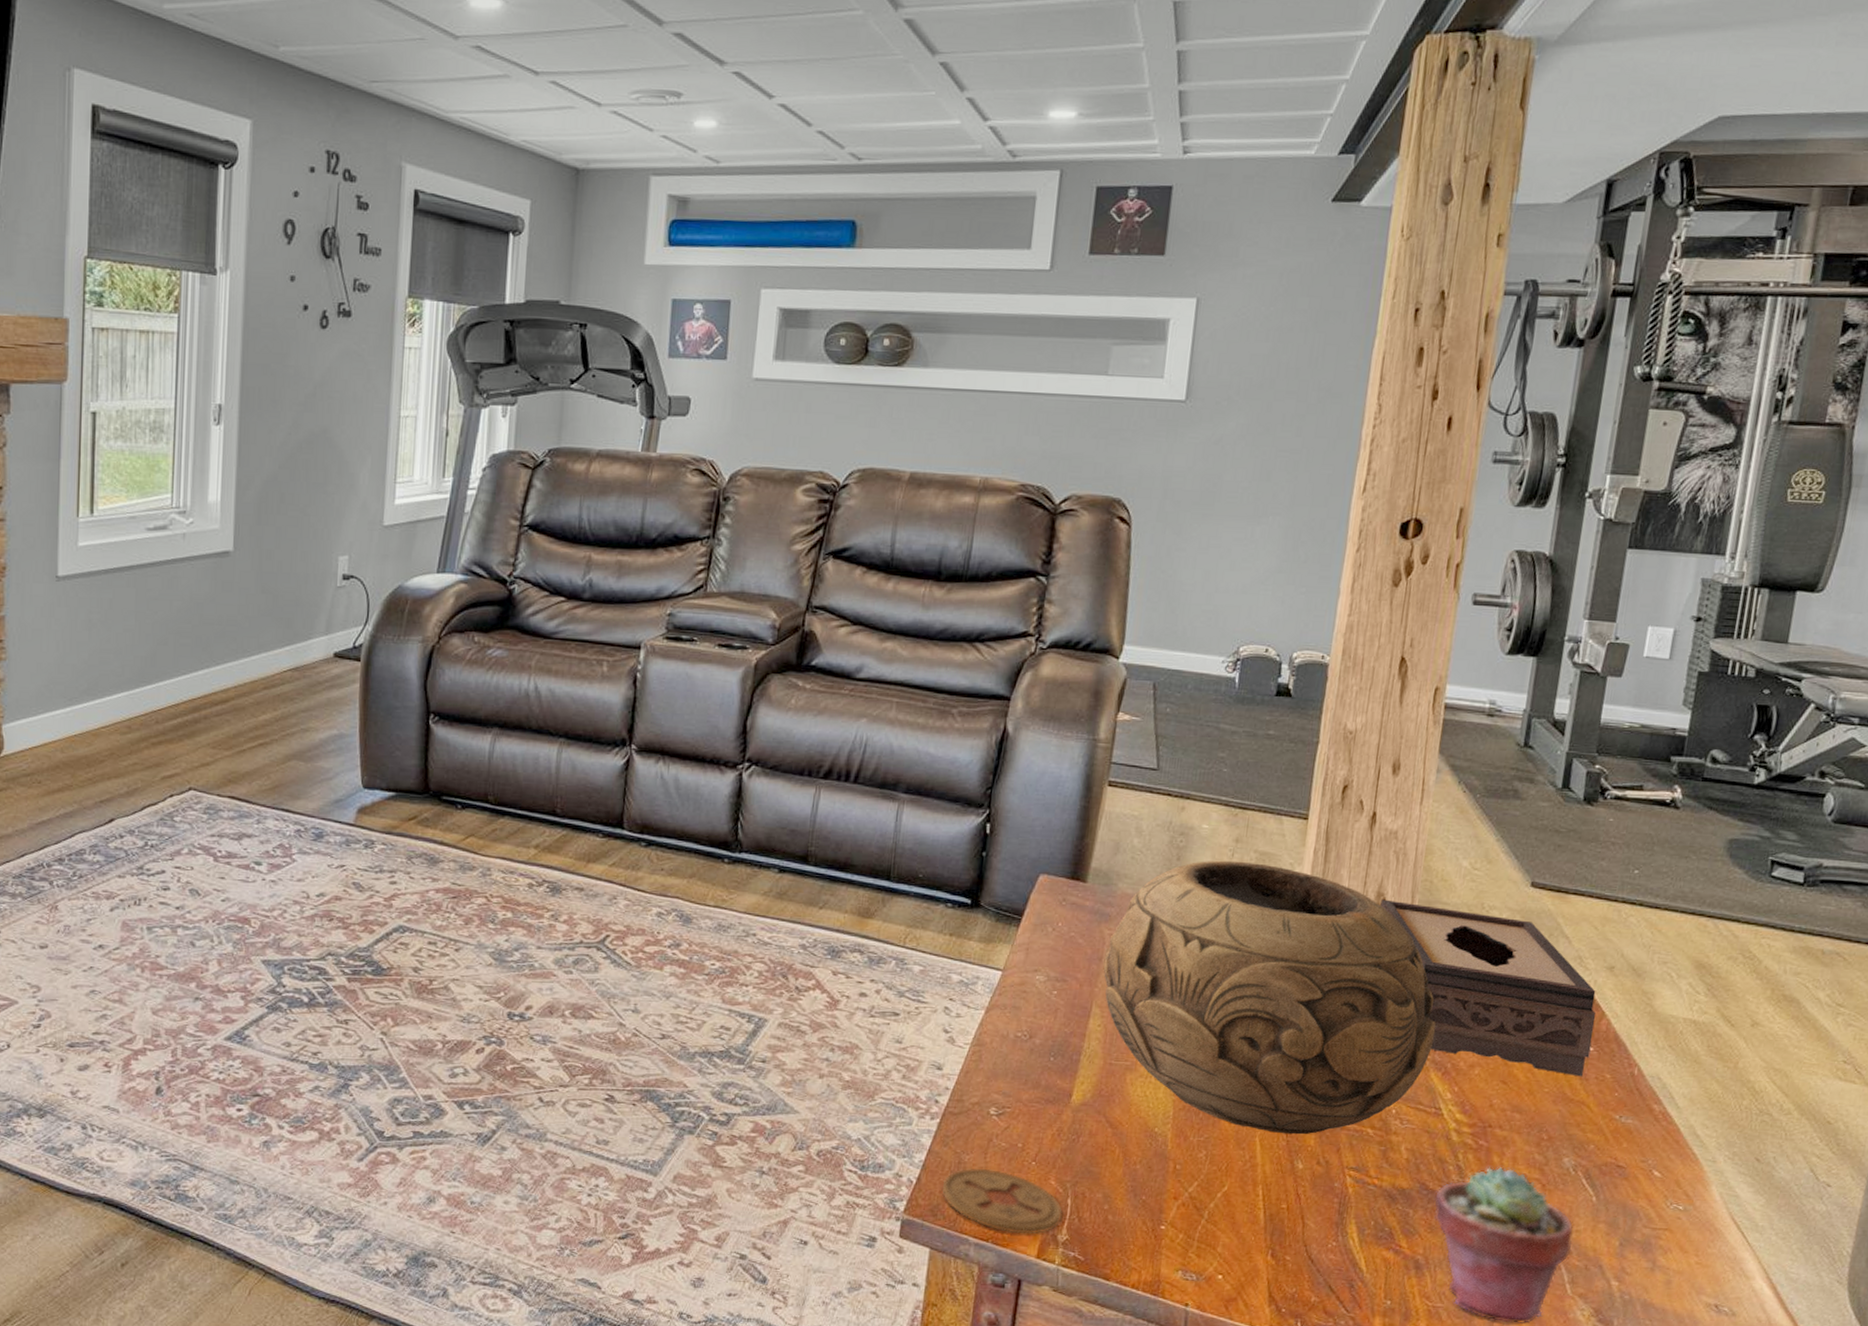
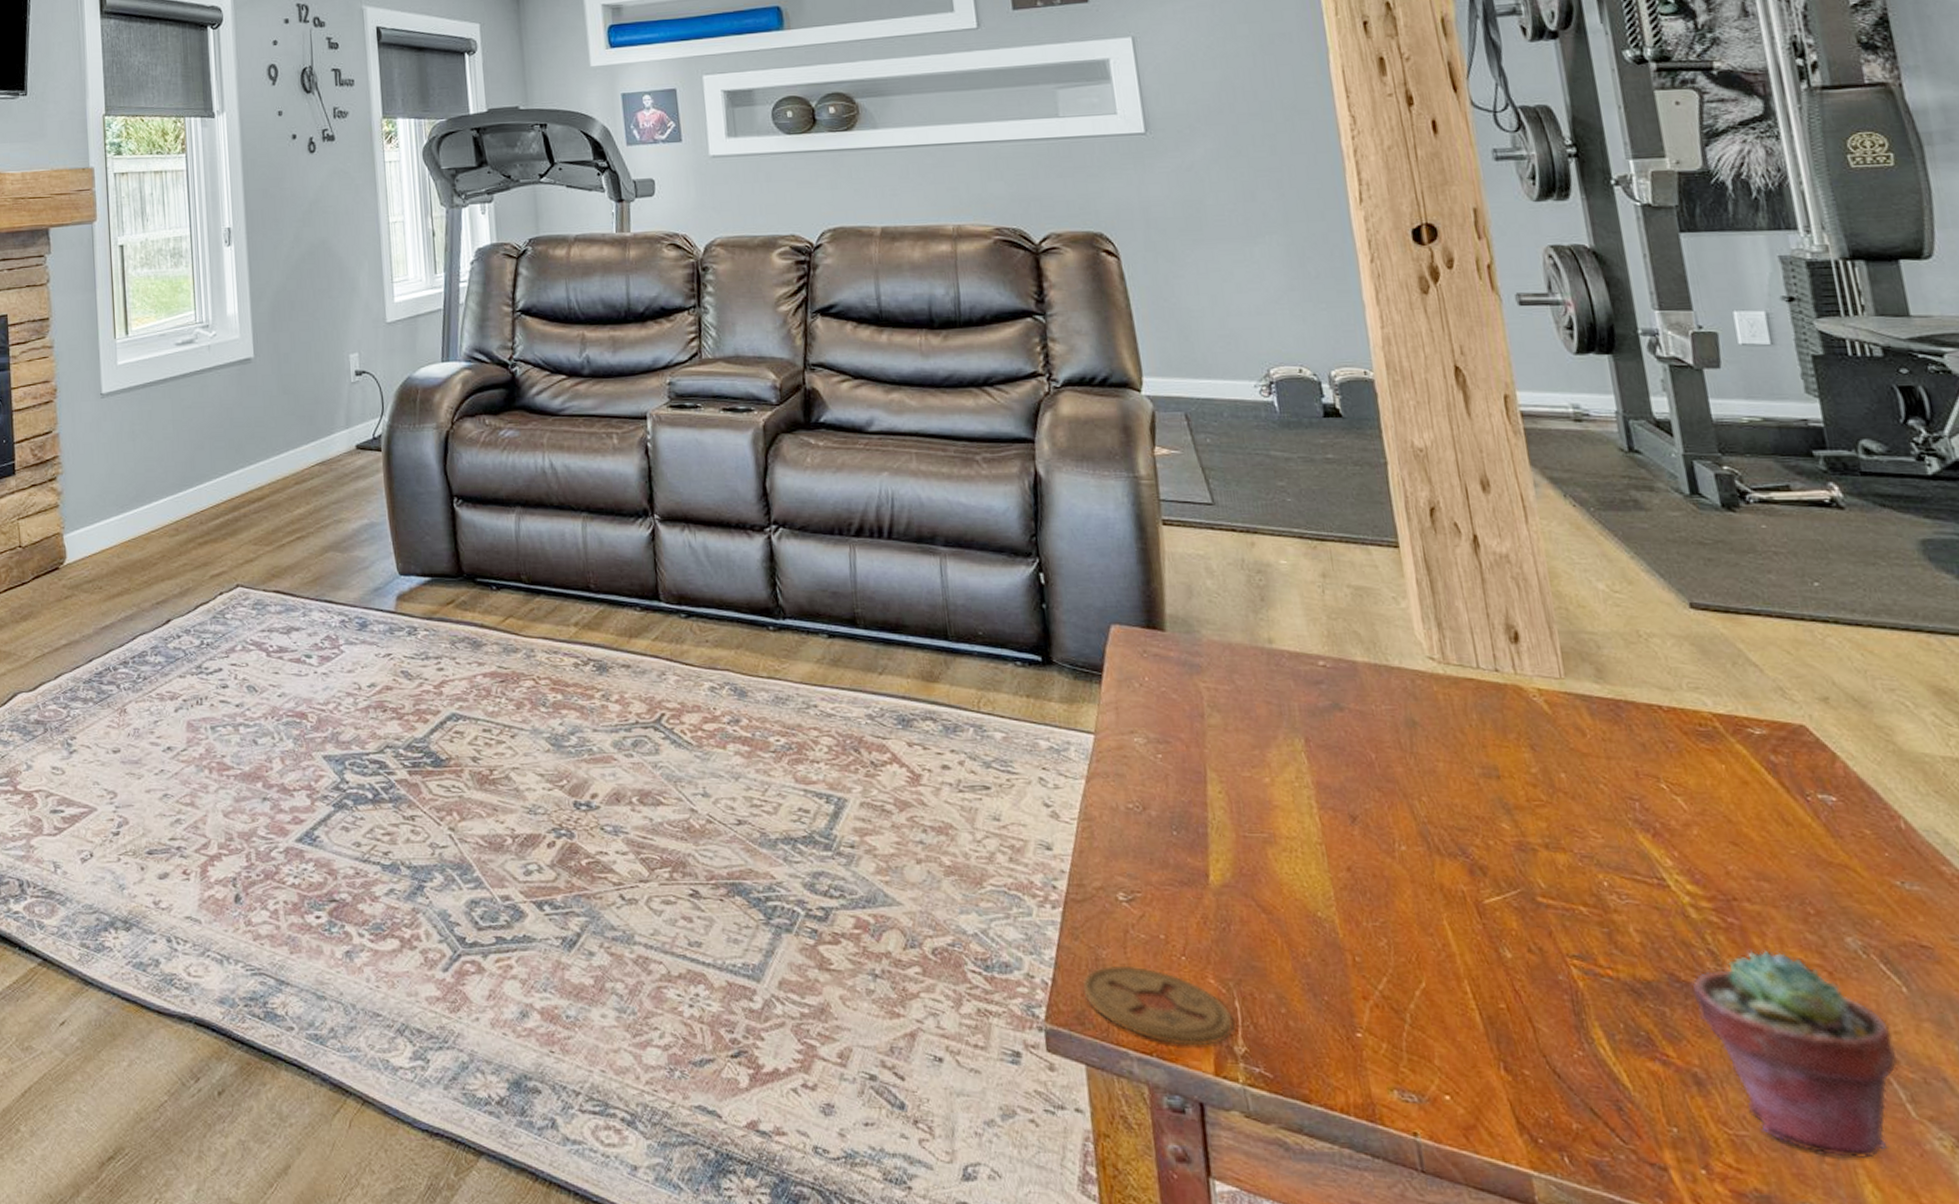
decorative bowl: present [1103,860,1436,1135] -> none [1206,598,1630,916]
tissue box: present [1380,899,1597,1077] -> none [1513,632,1835,834]

